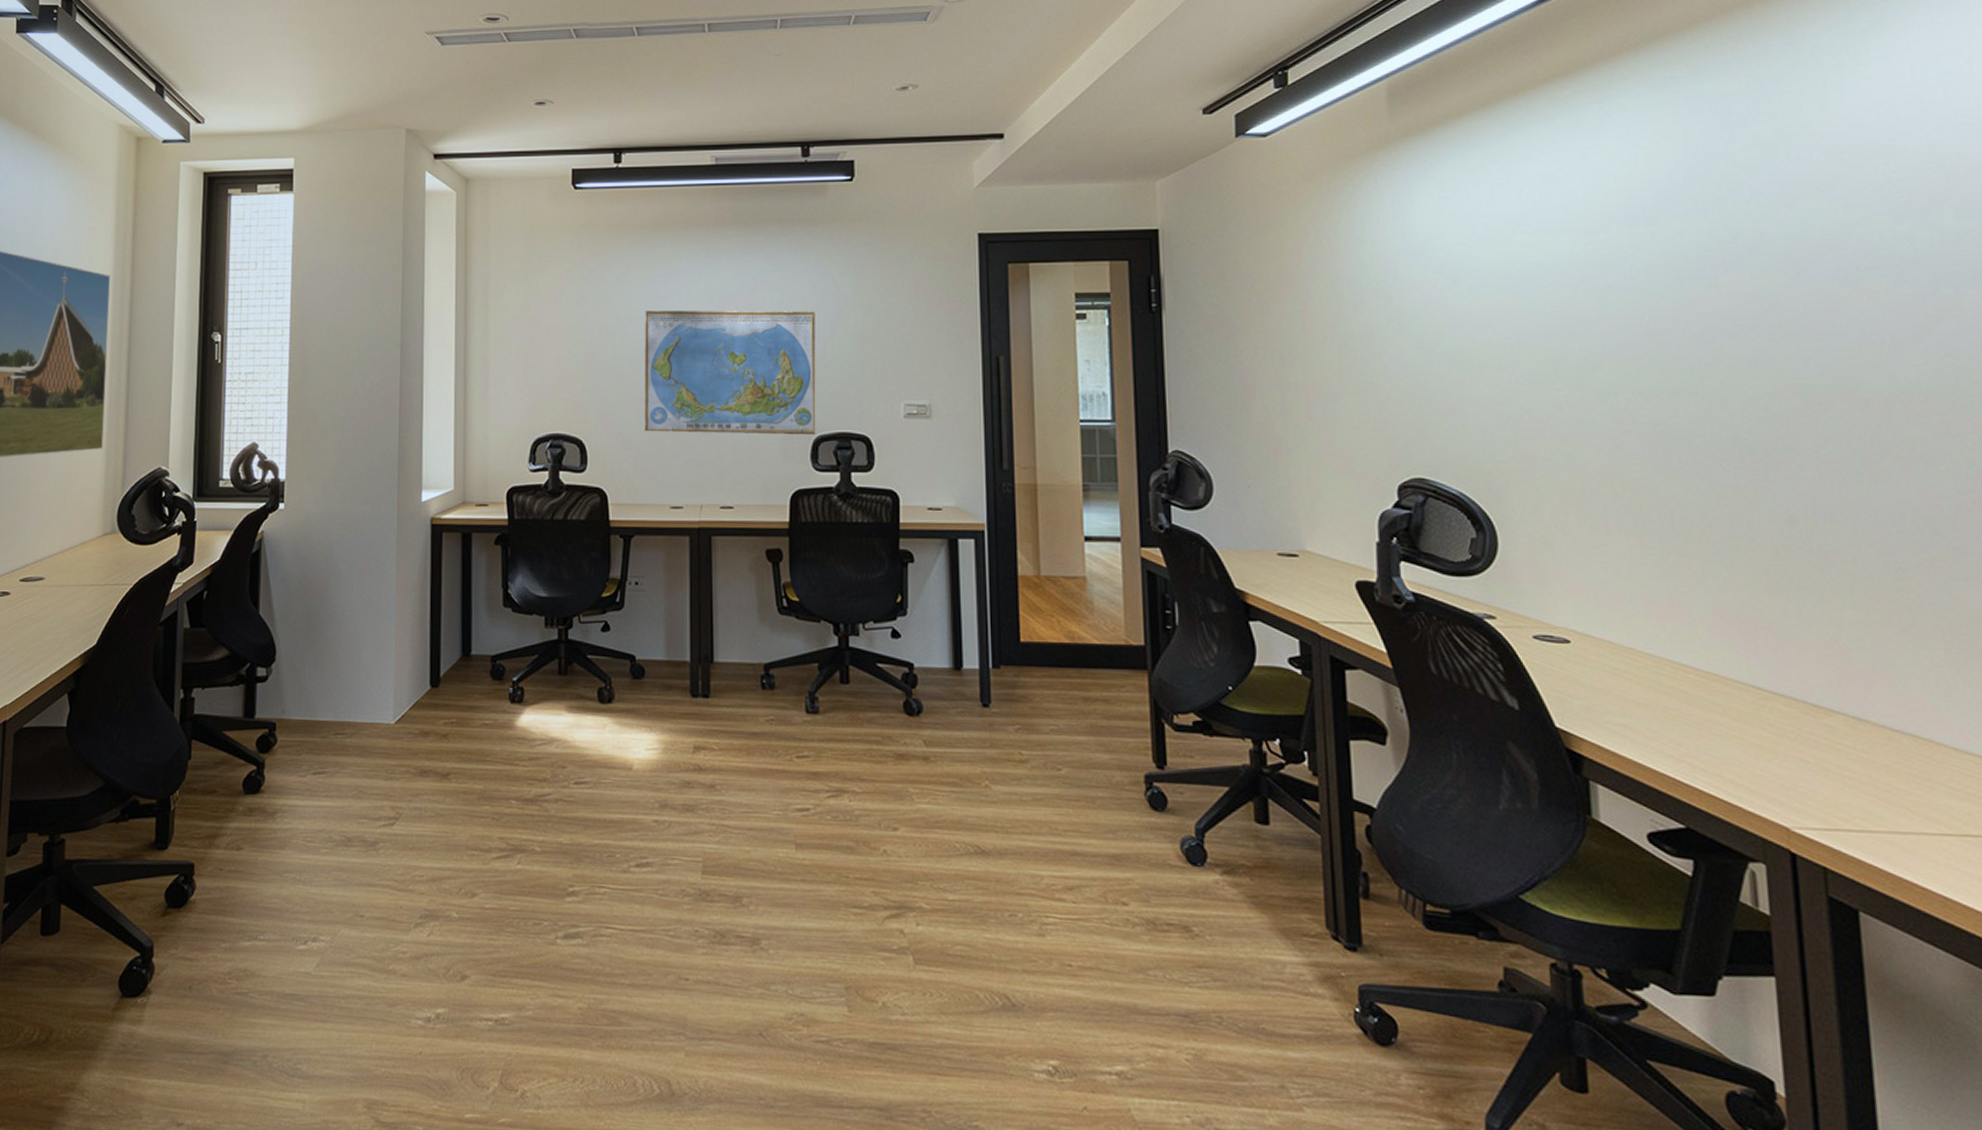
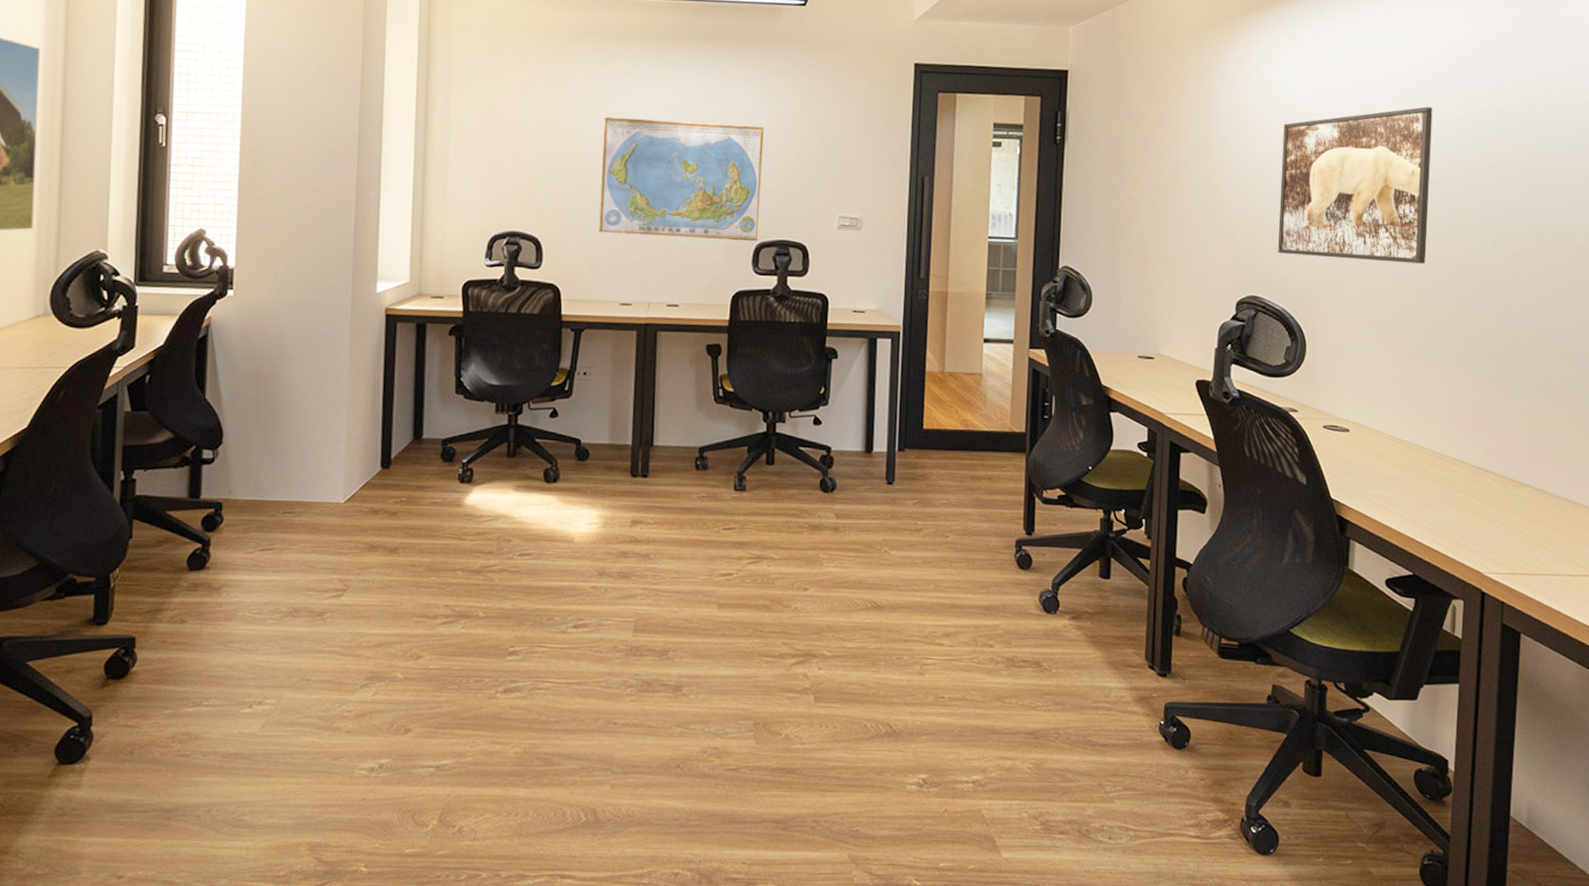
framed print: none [1435,243,1649,432] -> present [1278,106,1433,264]

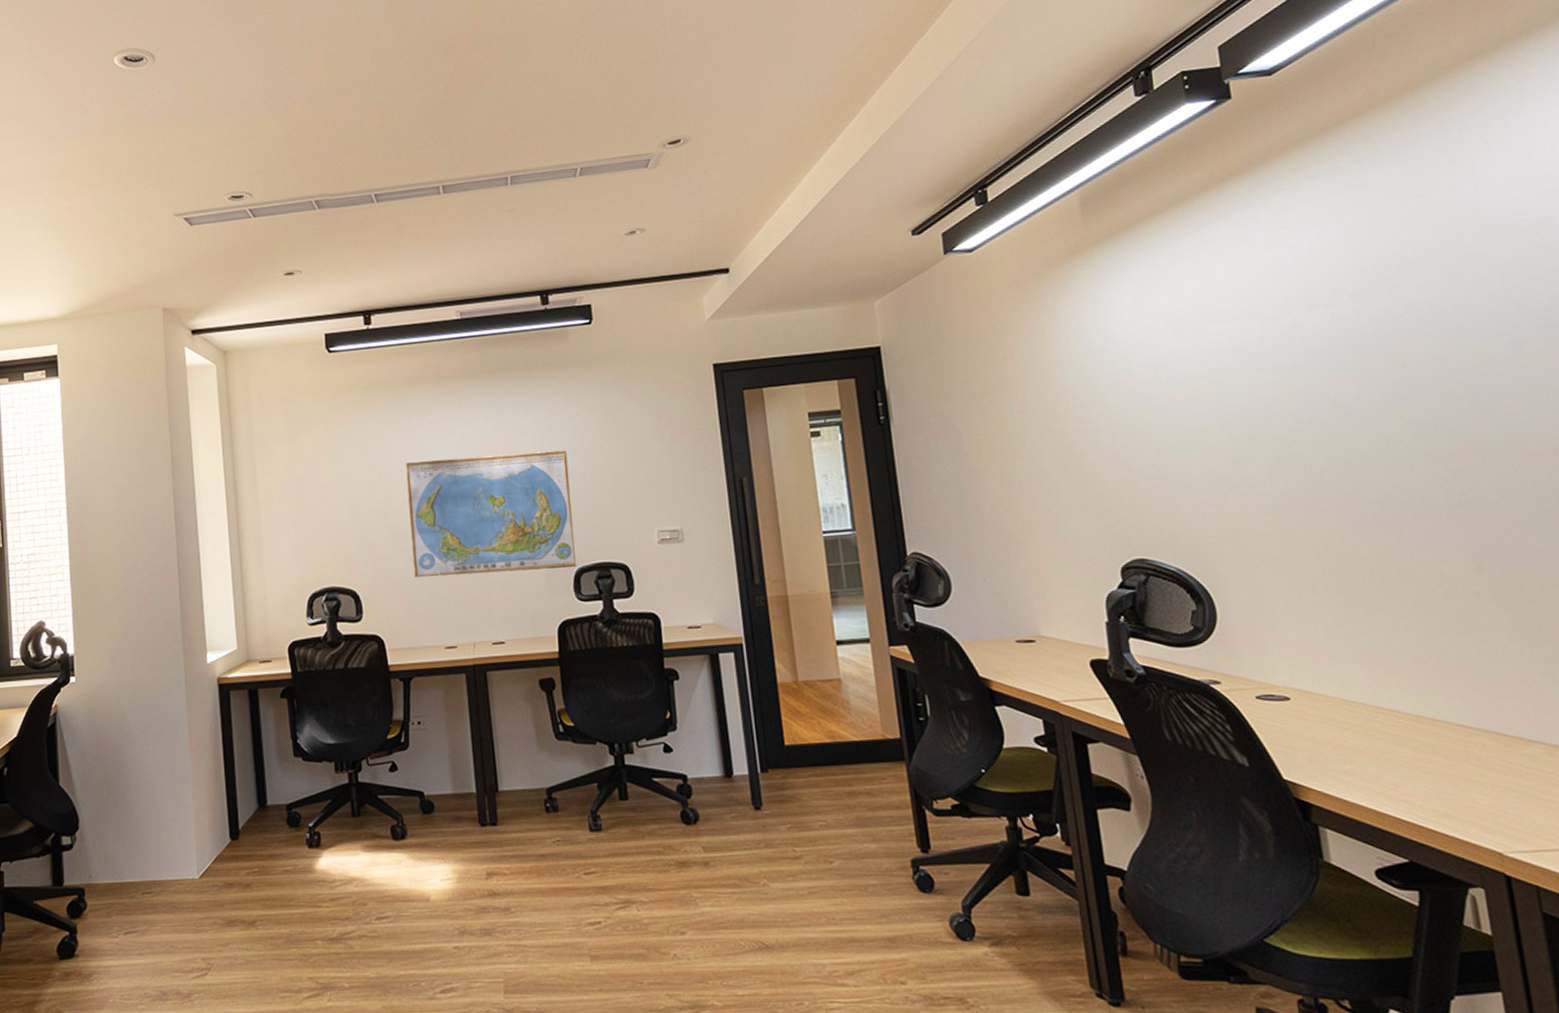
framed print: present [1278,106,1433,264] -> none [1137,324,1344,509]

